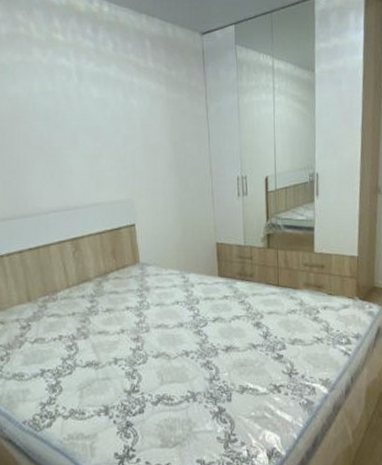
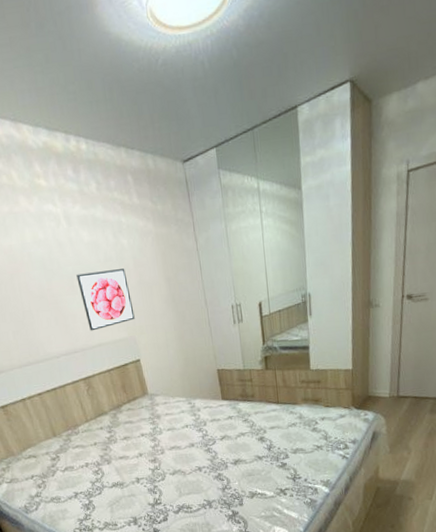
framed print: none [80,129,135,189] -> present [76,268,135,331]

